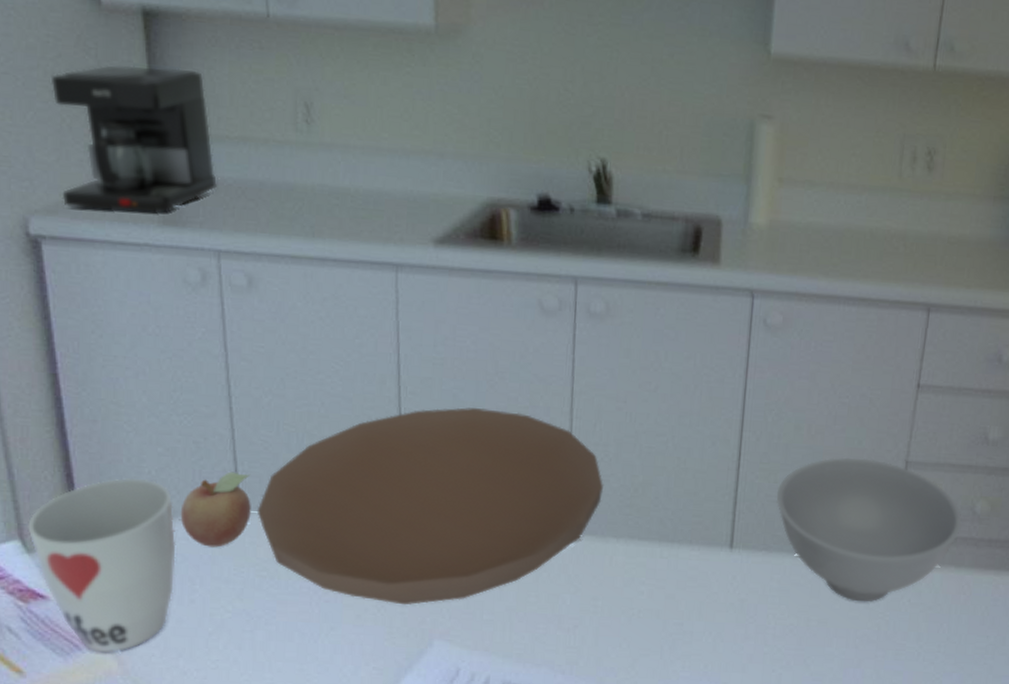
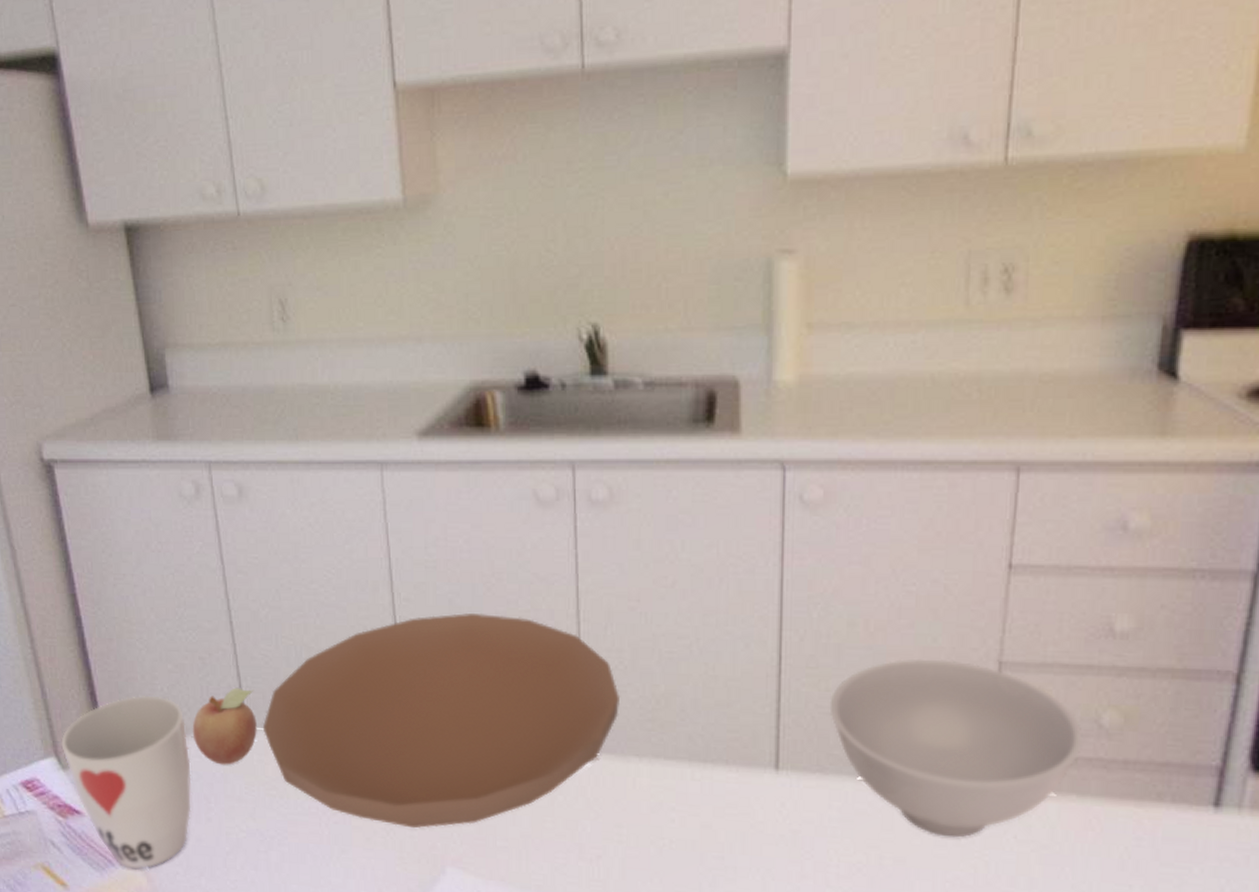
coffee maker: present [50,65,217,212] -> none [50,280,203,429]

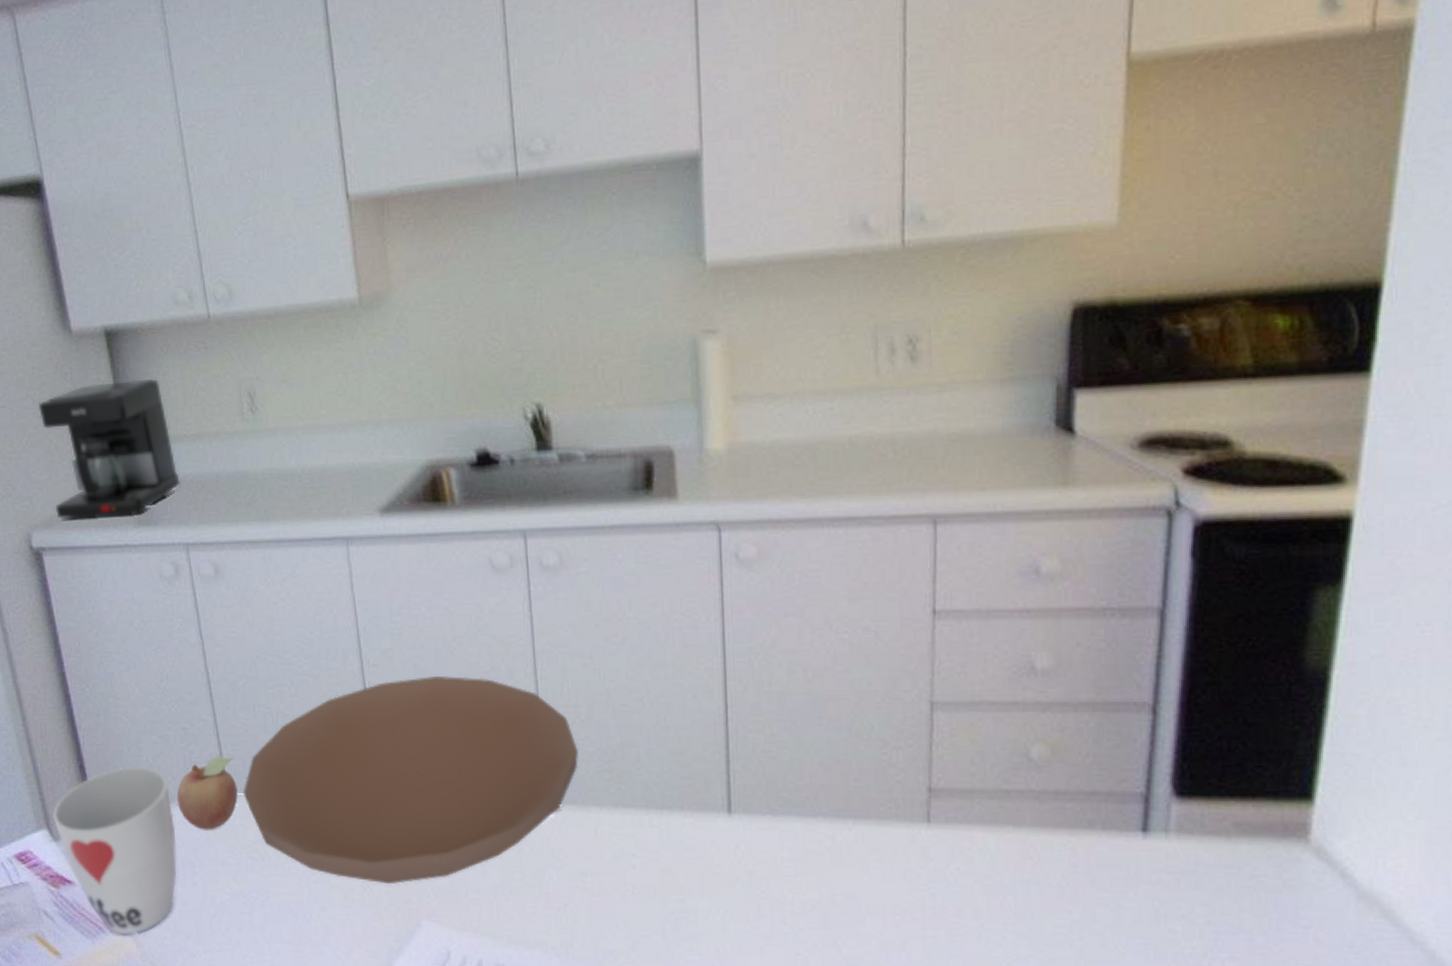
coffee maker: none [50,280,203,429] -> present [38,379,180,519]
bowl: present [829,659,1084,838] -> none [775,702,1016,872]

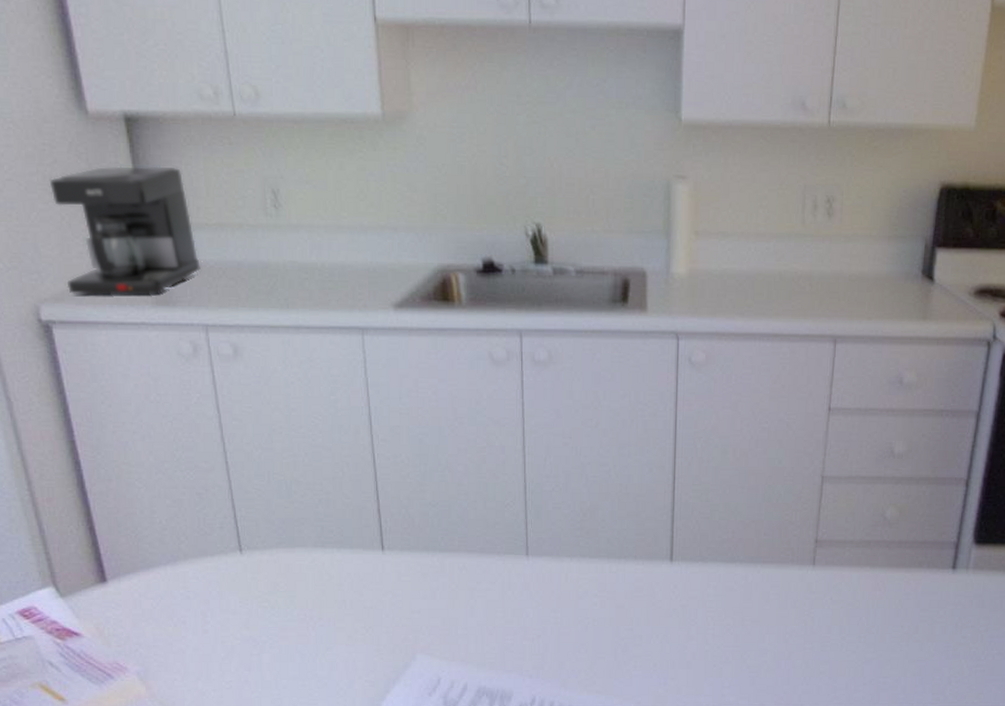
cup: present [52,766,178,935] -> none [59,527,189,680]
fruit: present [176,755,238,830] -> none [189,517,251,584]
wooden bowl: present [243,676,579,885] -> none [255,450,557,625]

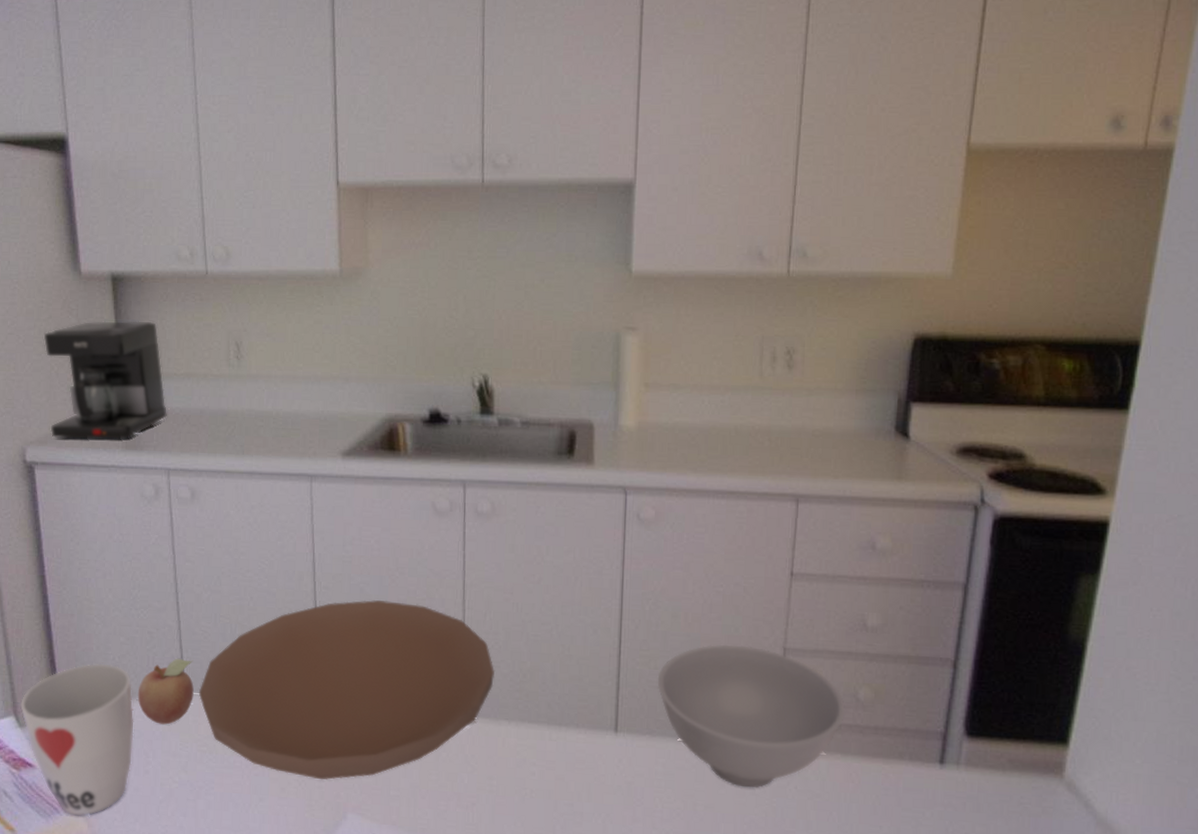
cup: none [59,527,189,680] -> present [20,663,134,816]
fruit: none [189,517,251,584] -> present [137,658,194,725]
wooden bowl: none [255,450,557,625] -> present [198,600,496,780]
bowl: none [708,476,875,602] -> present [657,645,846,788]

